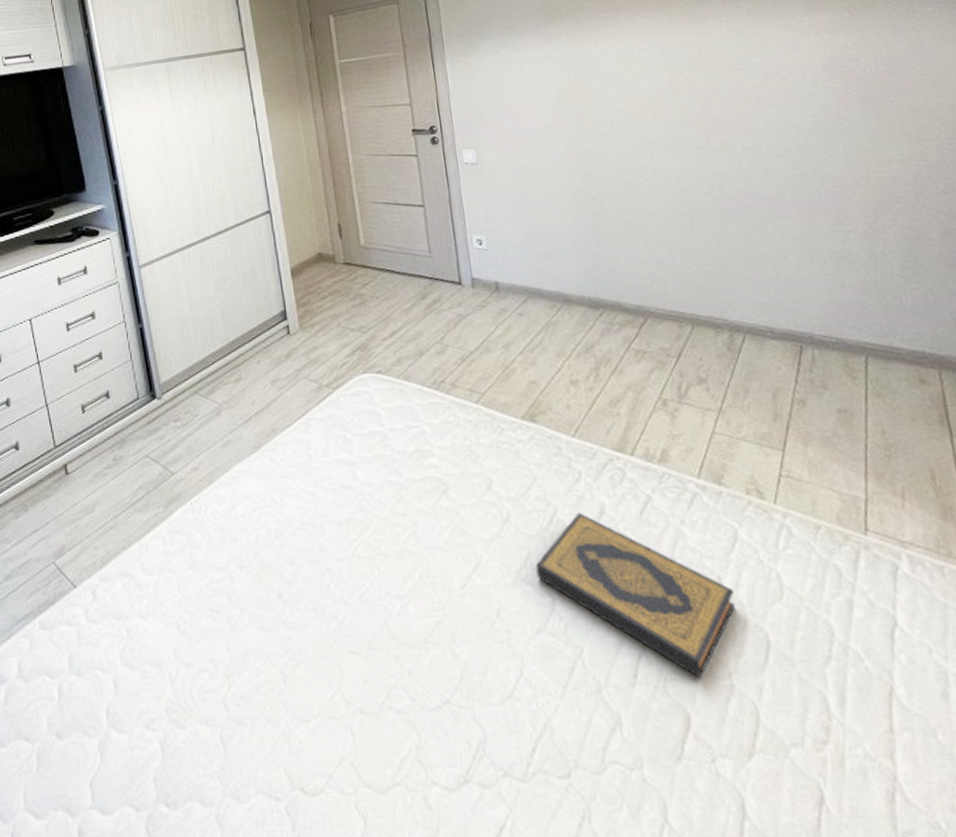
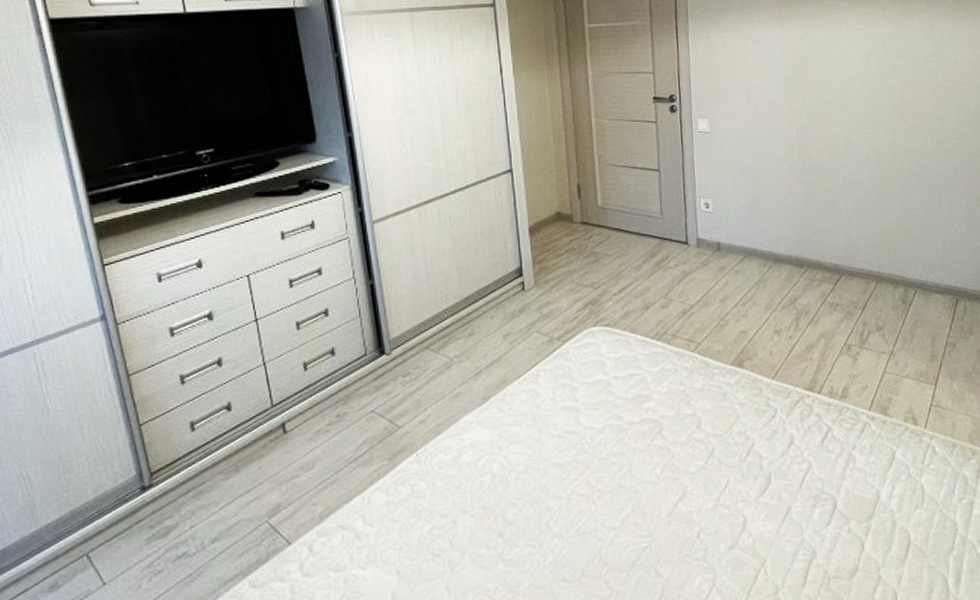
hardback book: present [535,512,736,678] -> none [733,443,889,574]

